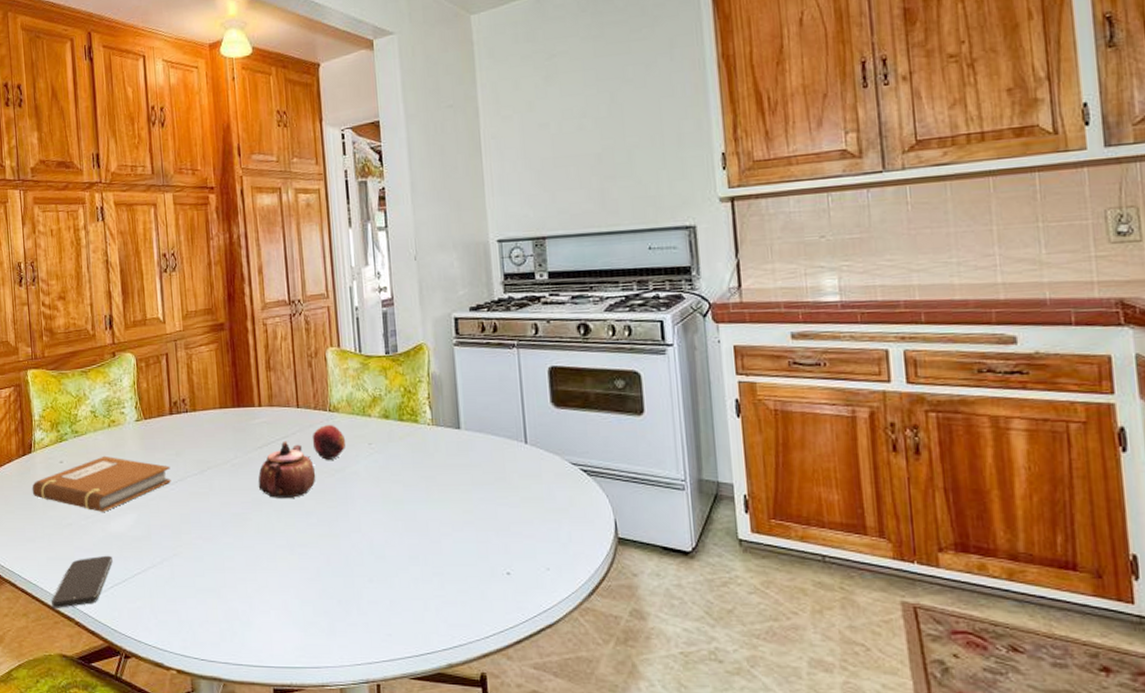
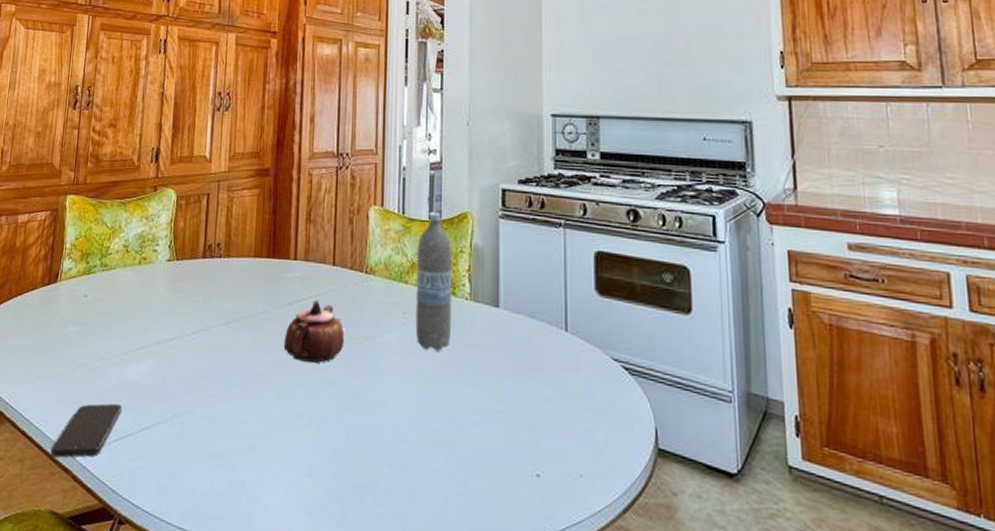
notebook: present [32,455,171,512] -> none [50,294,196,355]
fruit: present [312,425,346,460] -> none [344,287,380,326]
water bottle: none [376,347,417,475] -> present [415,212,453,351]

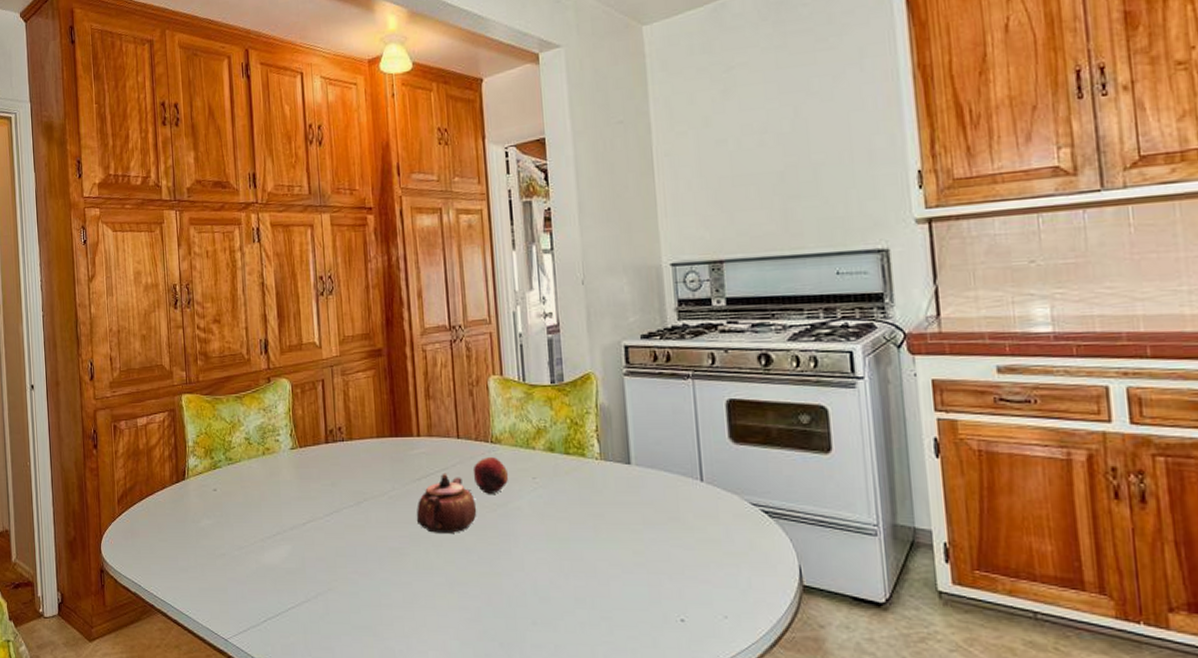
smartphone: present [51,403,122,458] -> none [204,587,266,641]
fruit: none [344,287,380,326] -> present [473,457,509,494]
water bottle: present [415,212,453,351] -> none [541,376,584,512]

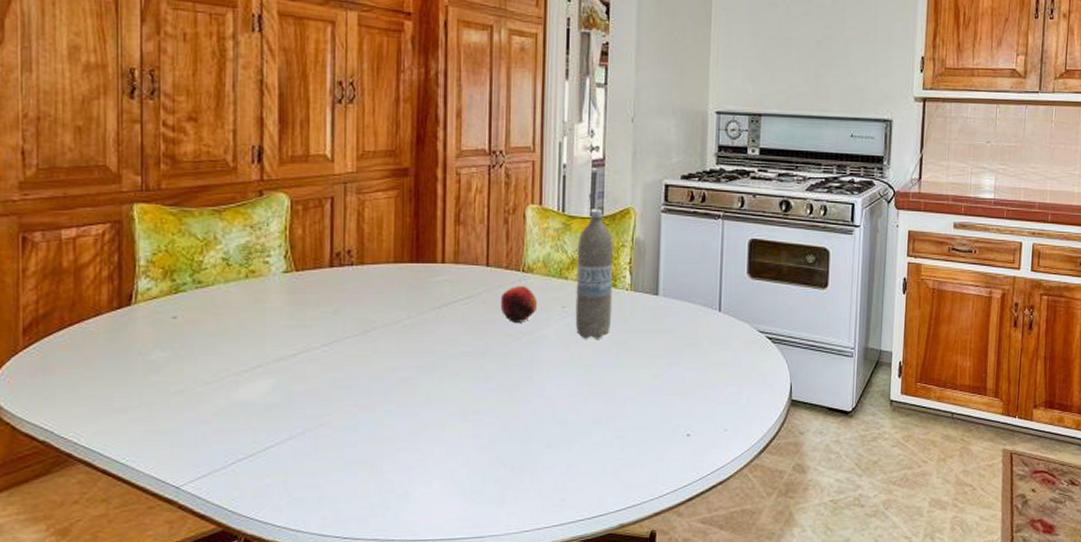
teapot: present [416,473,477,533] -> none [432,301,501,362]
water bottle: none [541,376,584,512] -> present [575,209,614,339]

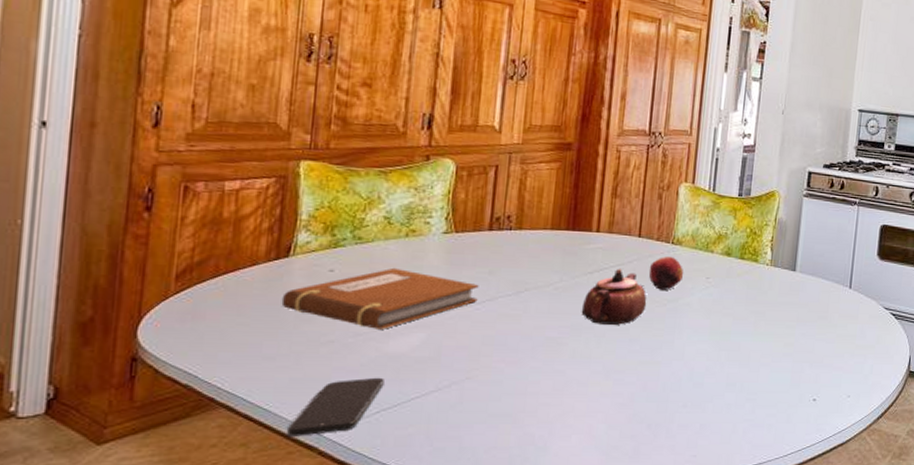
notebook: none [128,311,324,377] -> present [281,267,479,329]
smartphone: none [146,426,237,491] -> present [287,377,384,437]
teapot: none [432,301,501,362] -> present [581,268,647,325]
water bottle: present [575,209,614,339] -> none [717,190,759,309]

